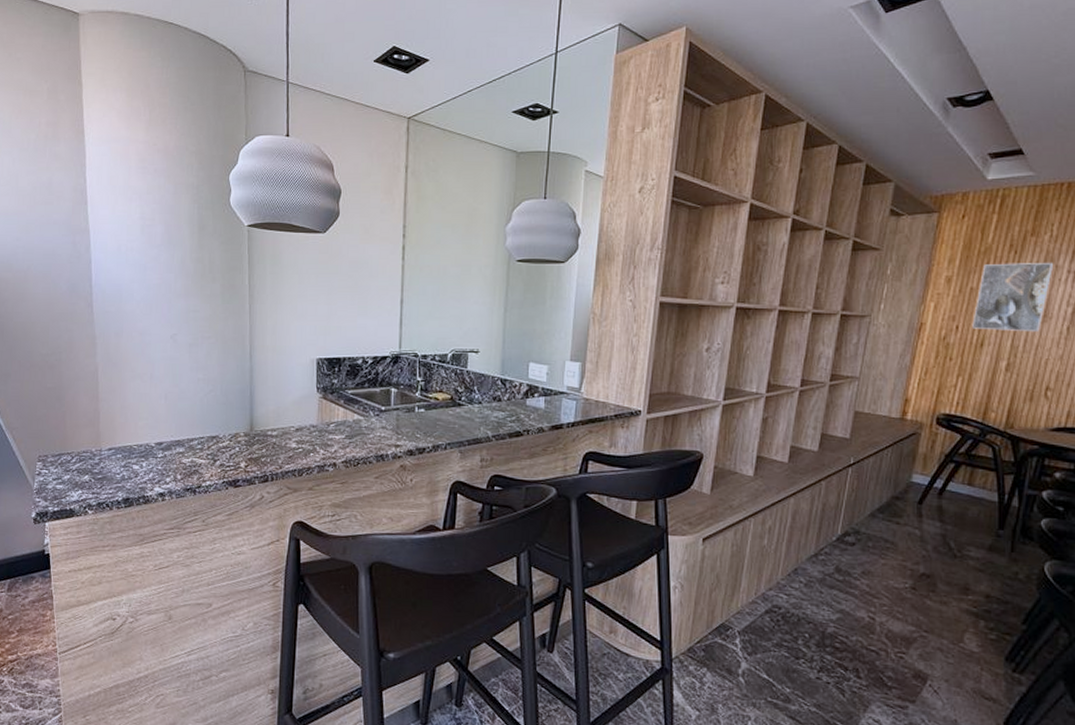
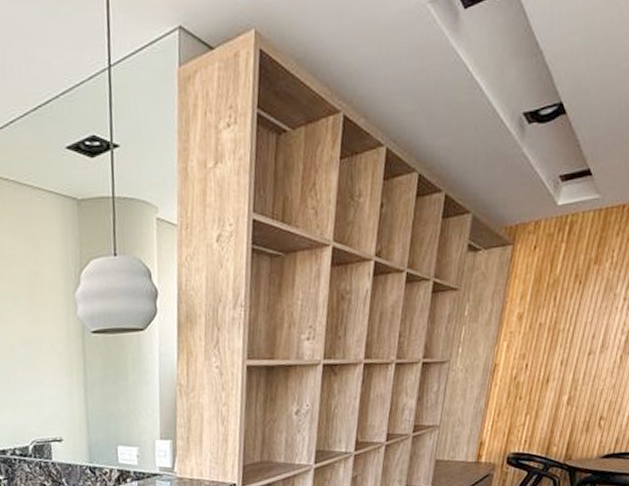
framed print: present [972,263,1054,331] -> none [540,291,613,366]

